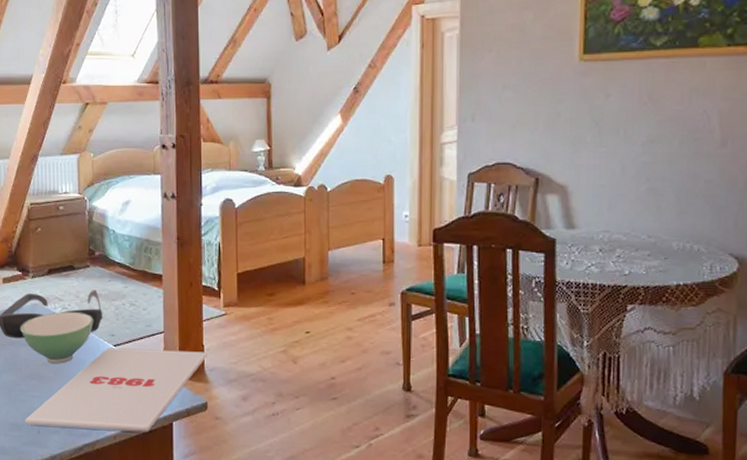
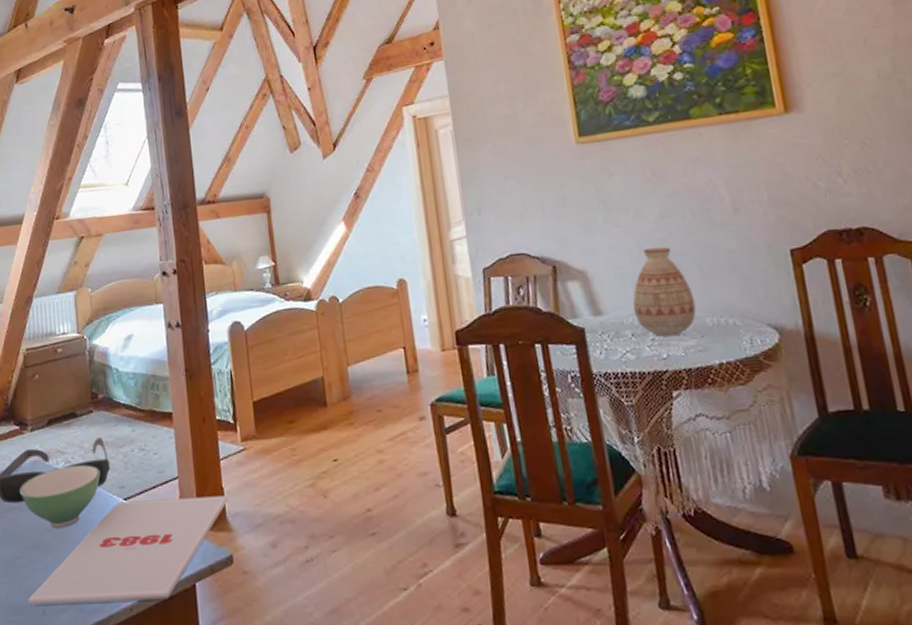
vase: none [605,170,666,255] -> present [633,247,697,337]

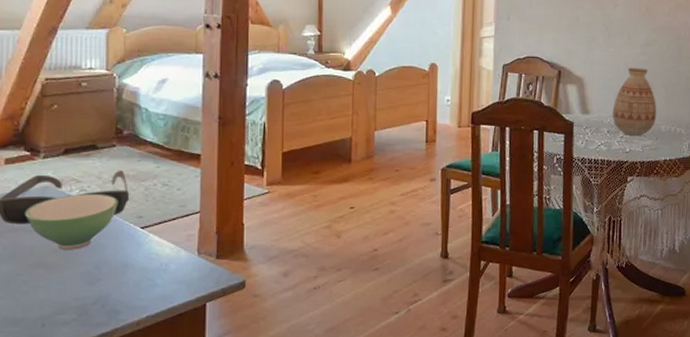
magazine: present [28,495,228,605] -> none [26,230,247,318]

